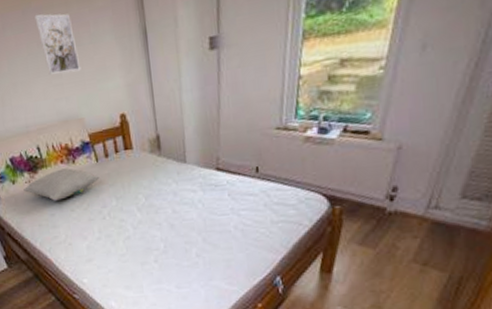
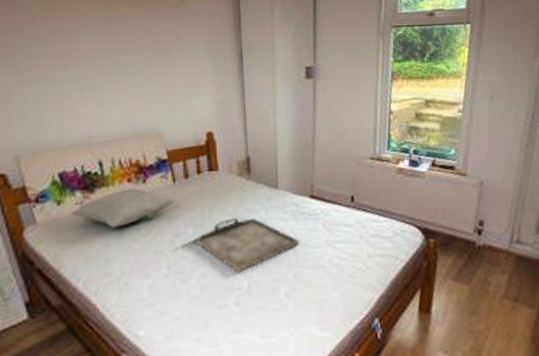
wall art: present [34,13,81,75] -> none [118,22,166,85]
serving tray: none [119,190,207,236] -> present [196,217,299,272]

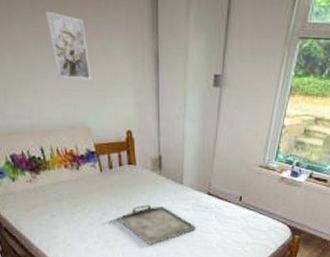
pillow: present [71,188,175,228] -> none [24,173,103,203]
wall art: none [118,22,166,85] -> present [45,10,92,80]

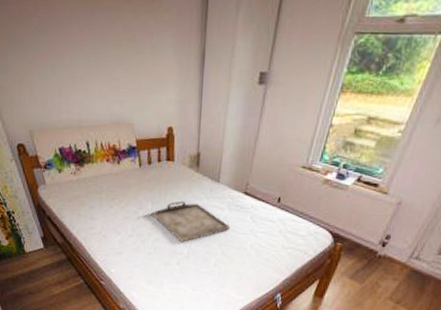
wall art: present [45,10,92,80] -> none [102,14,139,78]

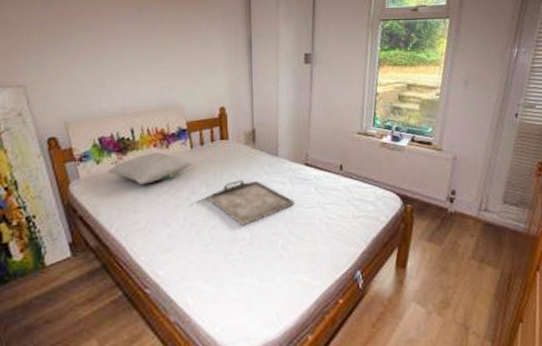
pillow: none [68,167,140,195] -> present [108,152,192,184]

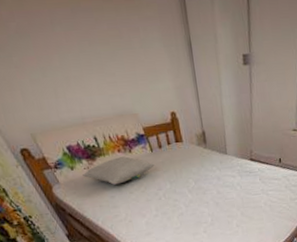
serving tray: present [208,179,294,226] -> none [173,175,244,212]

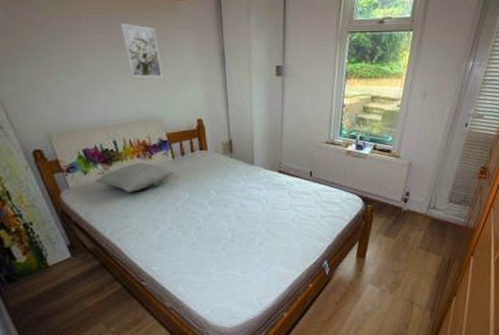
wall art: none [84,14,134,73] -> present [120,23,163,78]

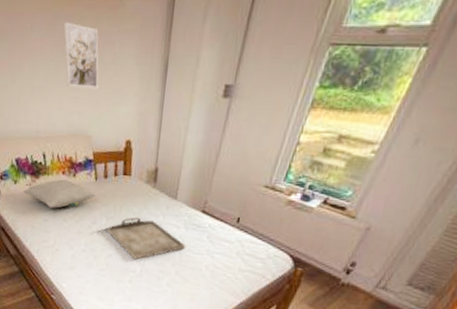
serving tray: none [192,186,270,227] -> present [107,216,185,260]

